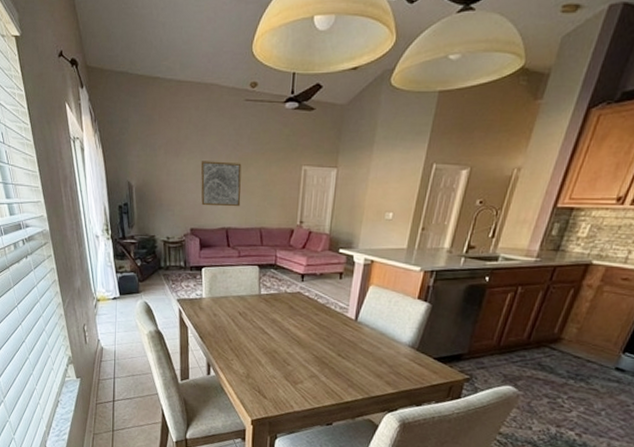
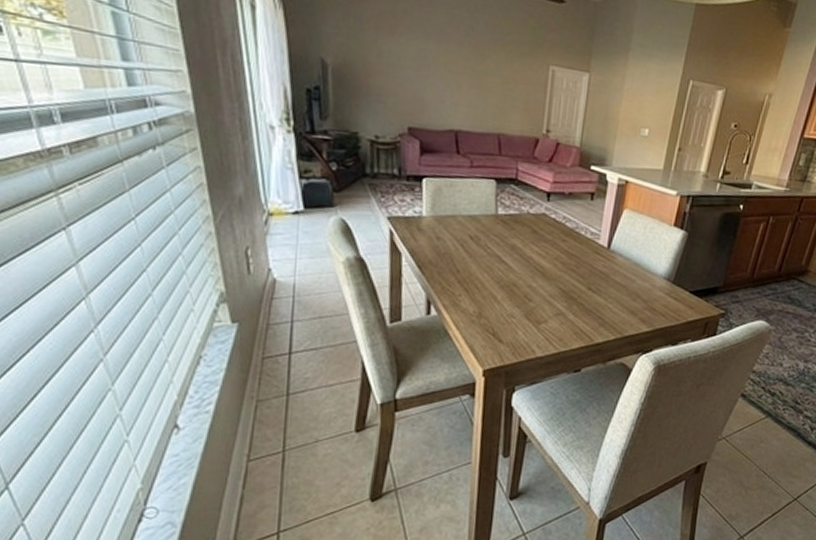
wall art: present [200,161,242,207] -> none [423,44,477,106]

